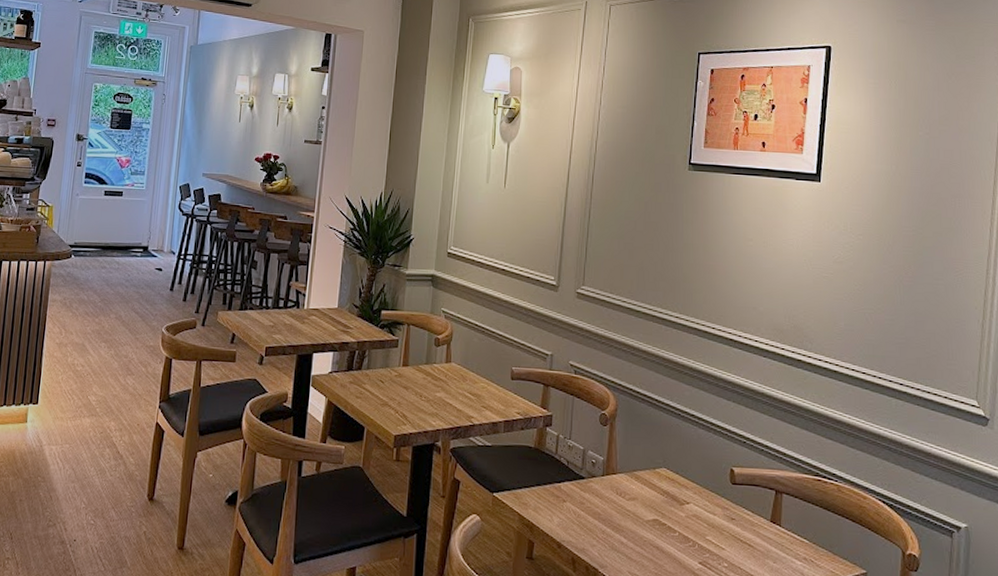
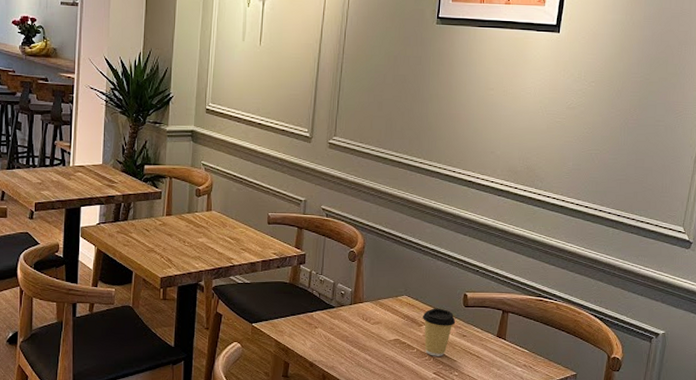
coffee cup: none [684,484,722,543] -> present [422,308,456,356]

